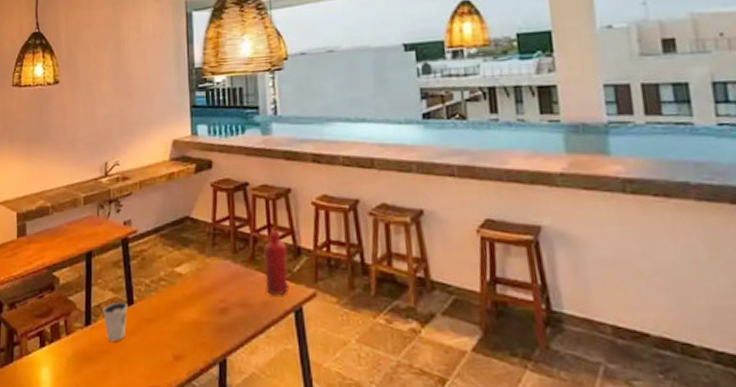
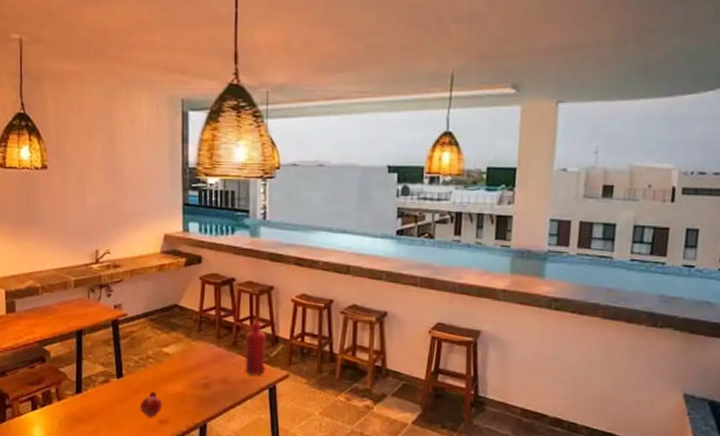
dixie cup: present [103,302,127,342] -> none [93,374,117,408]
fruit: none [152,320,177,353] -> present [140,391,162,418]

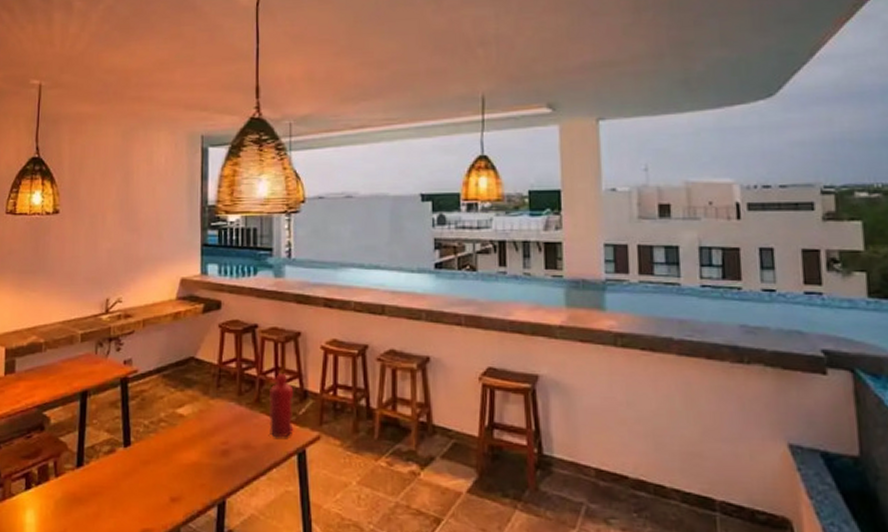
fruit: present [140,391,162,418] -> none [149,462,175,495]

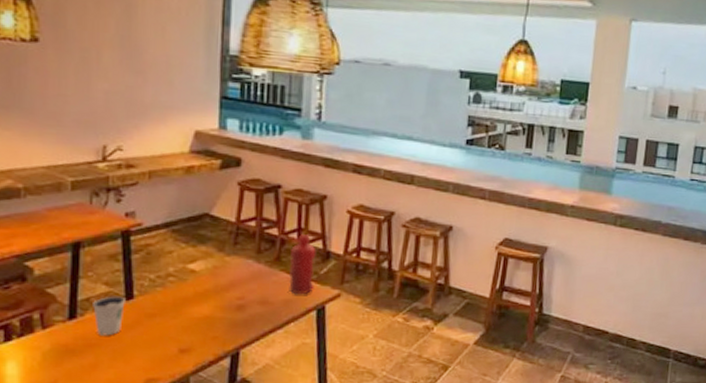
dixie cup: none [97,443,124,484] -> present [93,296,125,336]

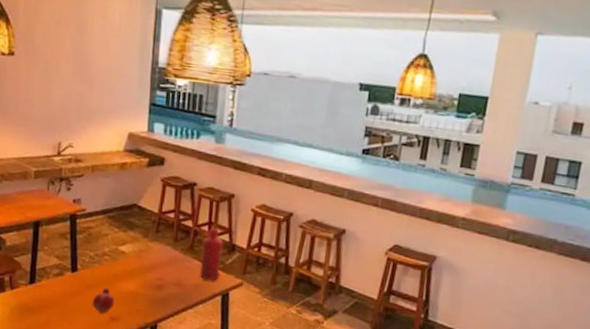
dixie cup: present [93,296,125,336] -> none [47,267,71,300]
fruit: none [154,315,185,346] -> present [92,288,115,314]

